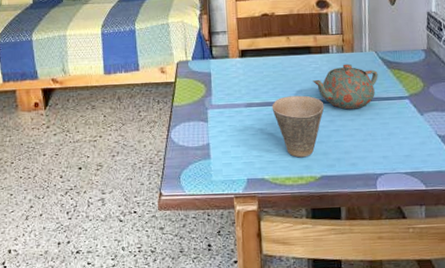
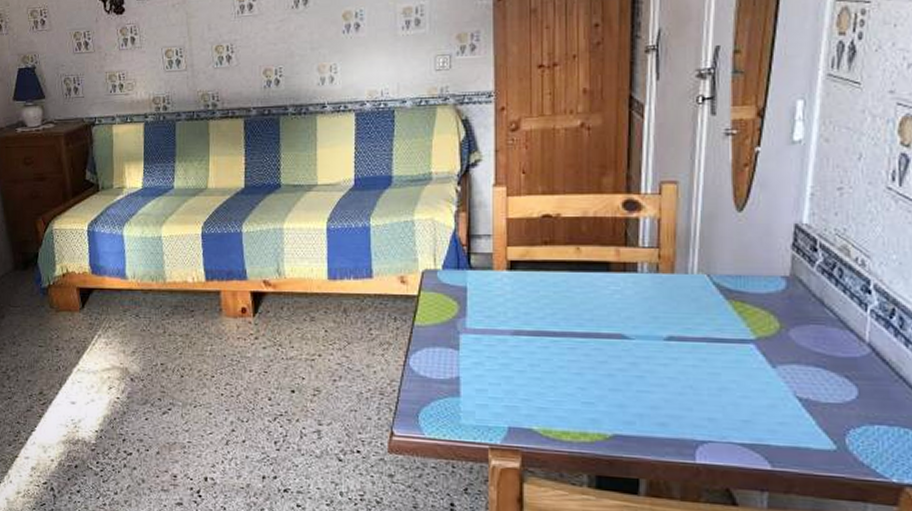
cup: present [272,95,325,158] -> none [548,325,625,408]
teapot: present [312,63,378,110] -> none [609,288,709,351]

